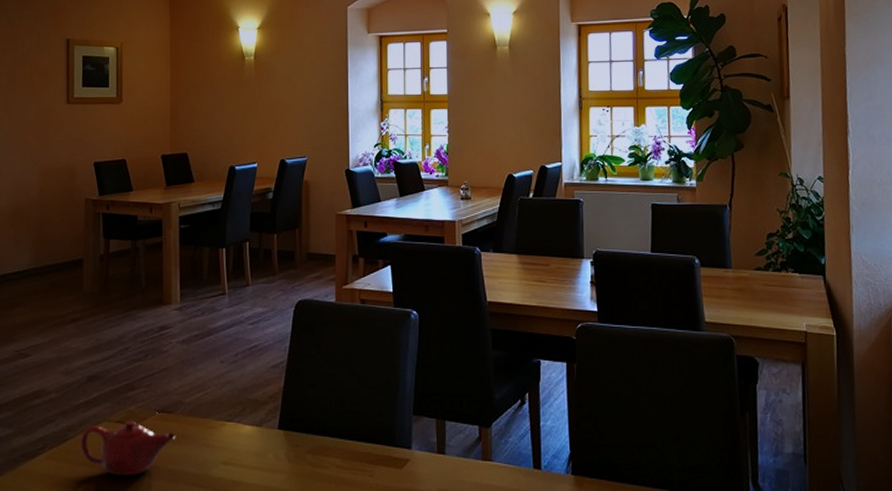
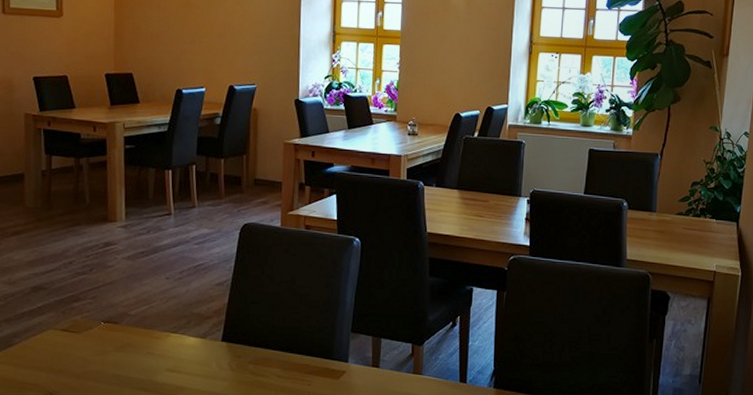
teapot: present [80,420,176,475] -> none [25,329,122,379]

